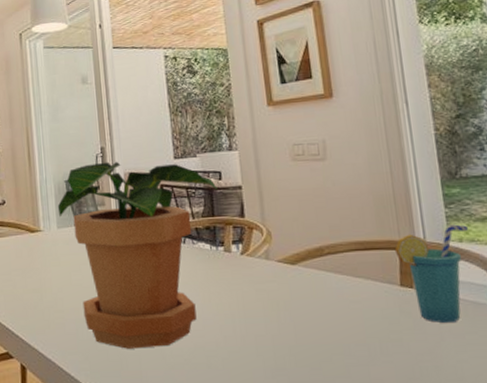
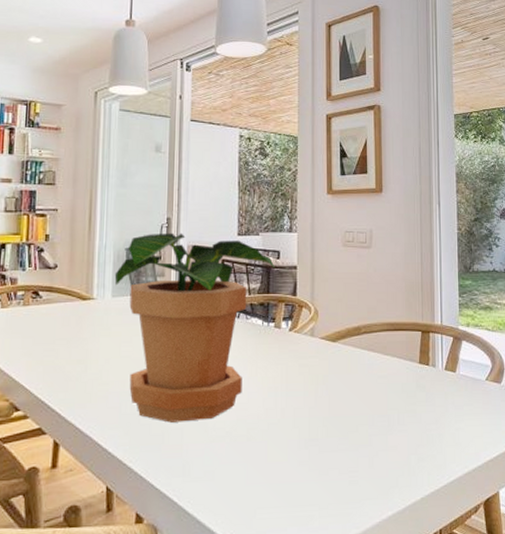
cup: present [394,224,468,323] -> none [417,311,474,396]

